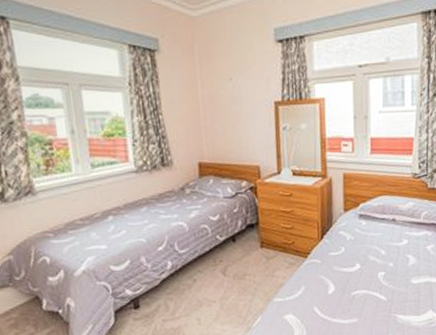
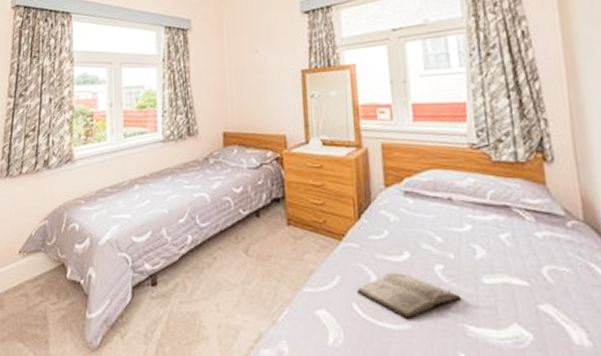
diary: none [318,280,396,314] -> present [357,272,462,318]

